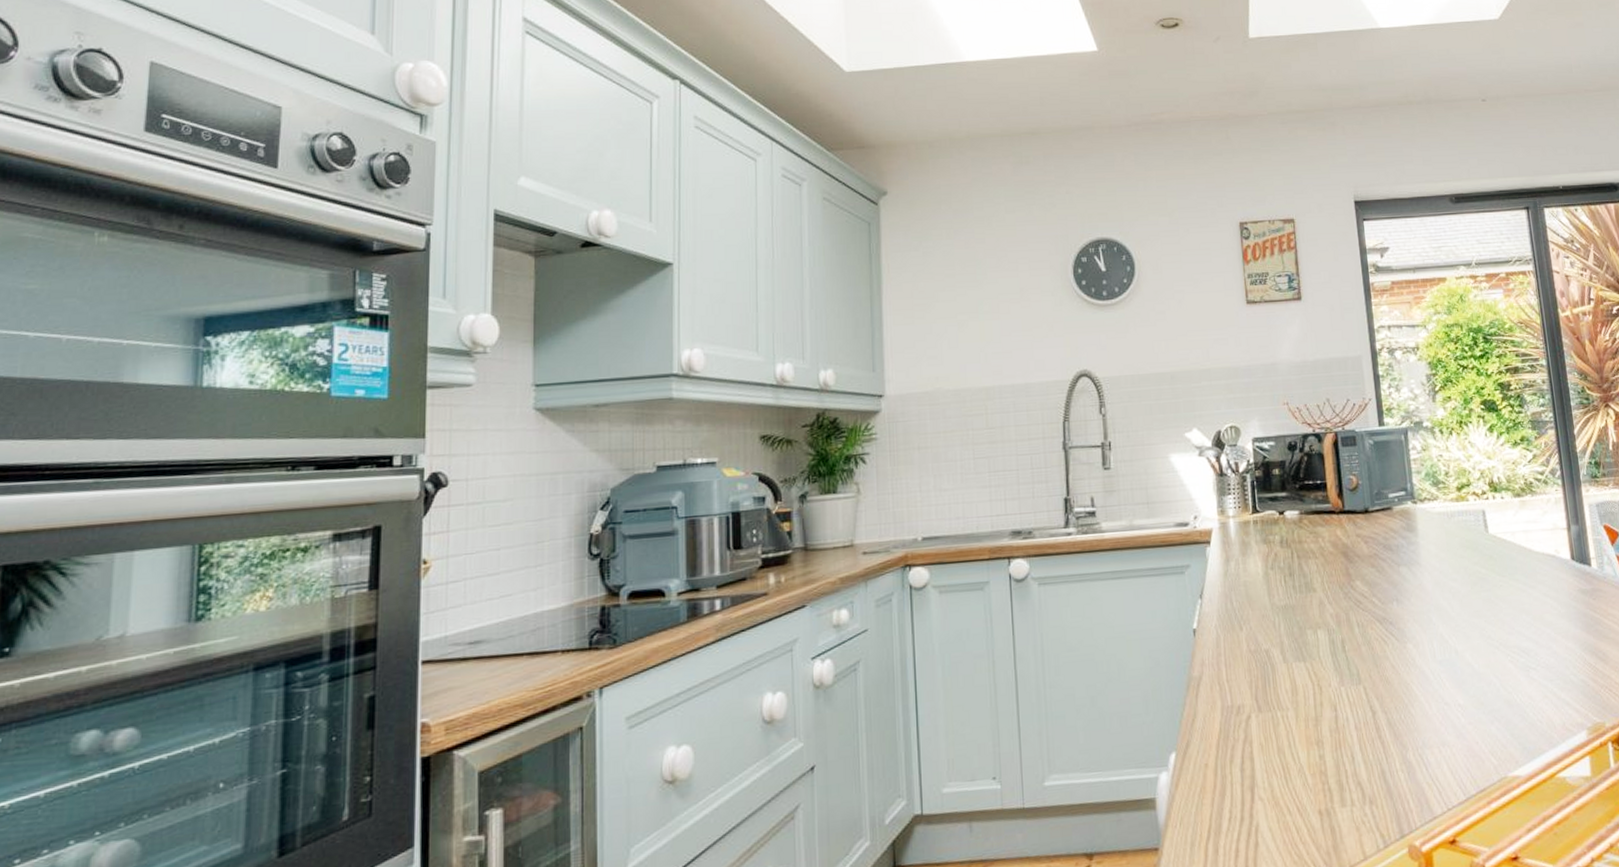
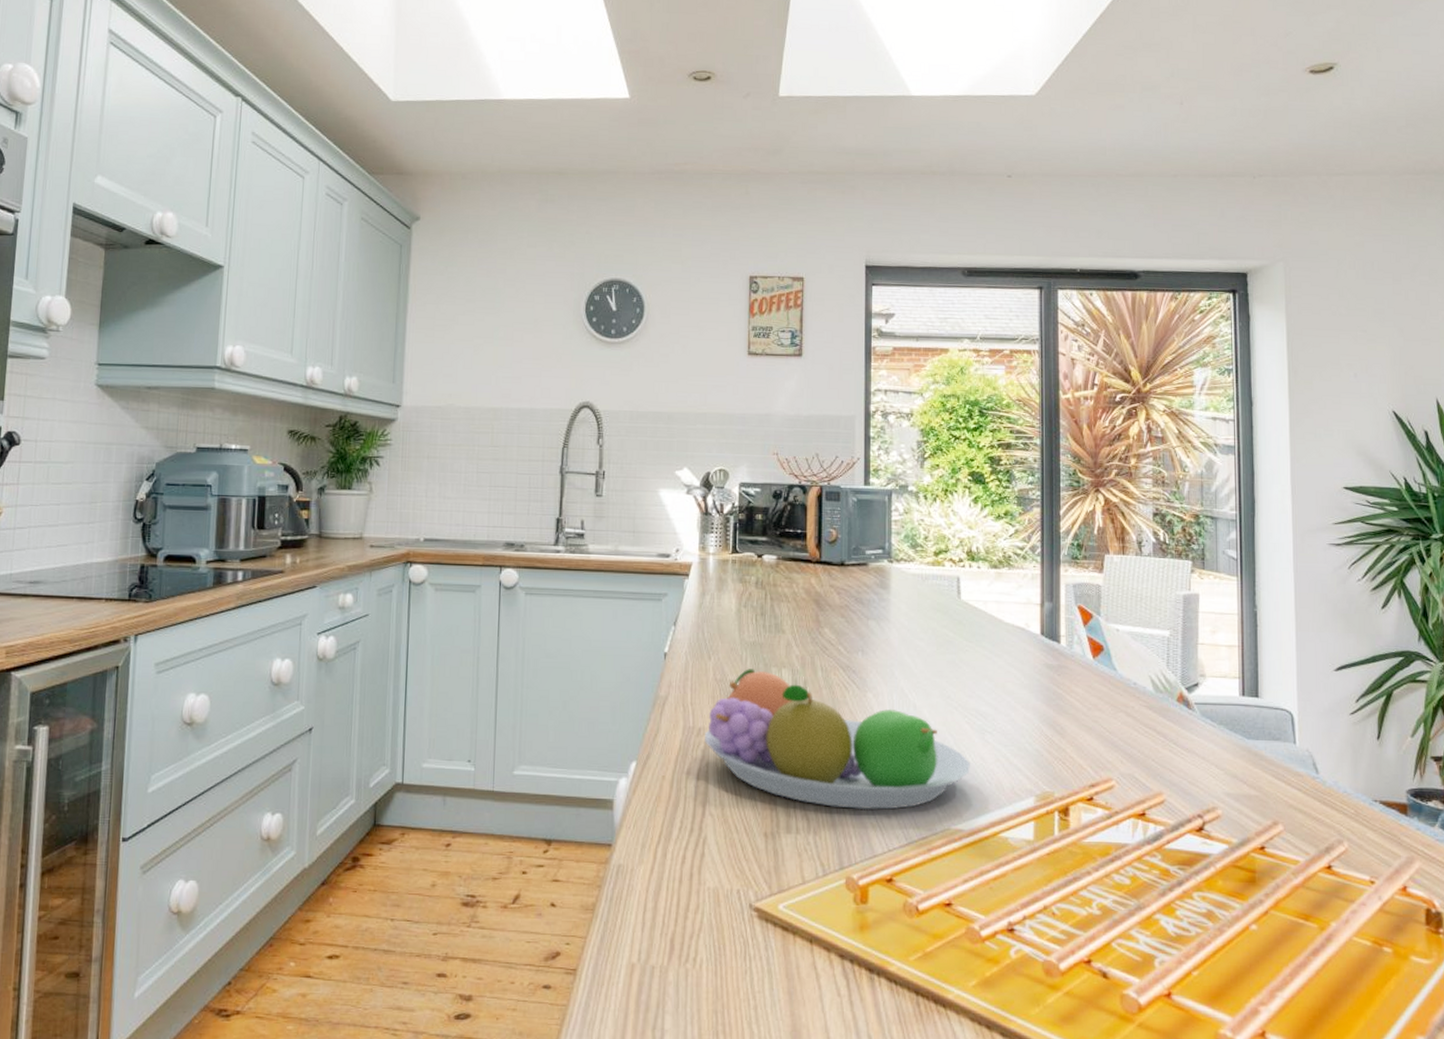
fruit bowl: none [1245,634,1520,772] -> present [705,669,970,810]

